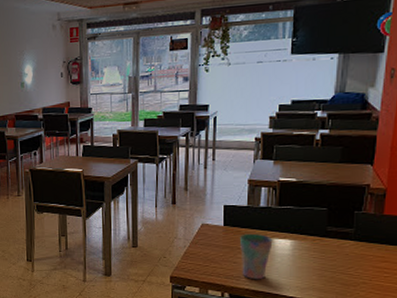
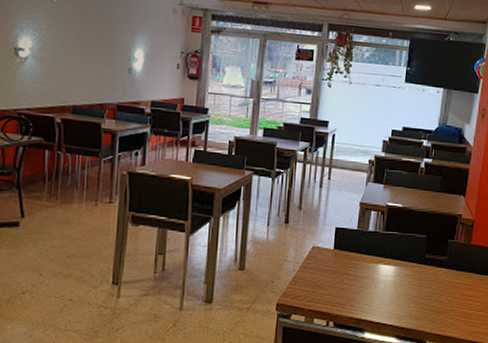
cup: present [239,233,273,280] -> none [347,258,378,308]

